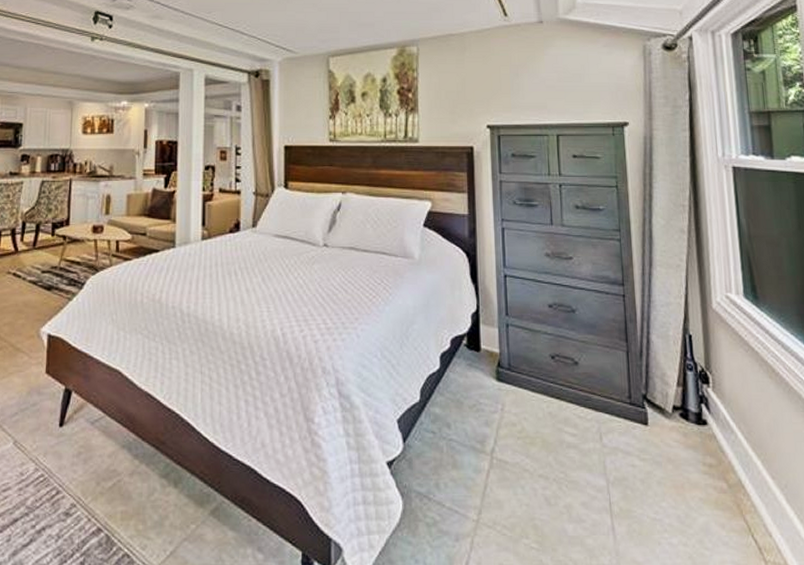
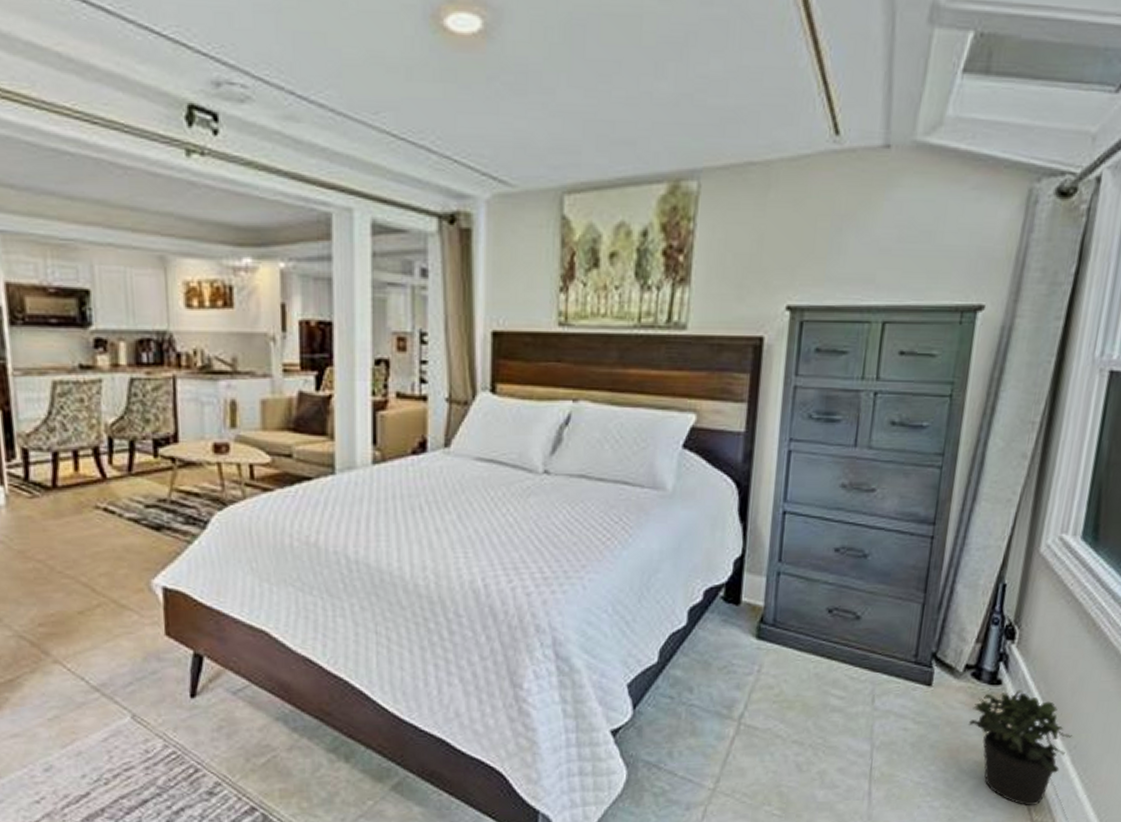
potted plant: none [687,430,781,544] -> present [969,690,1072,805]

